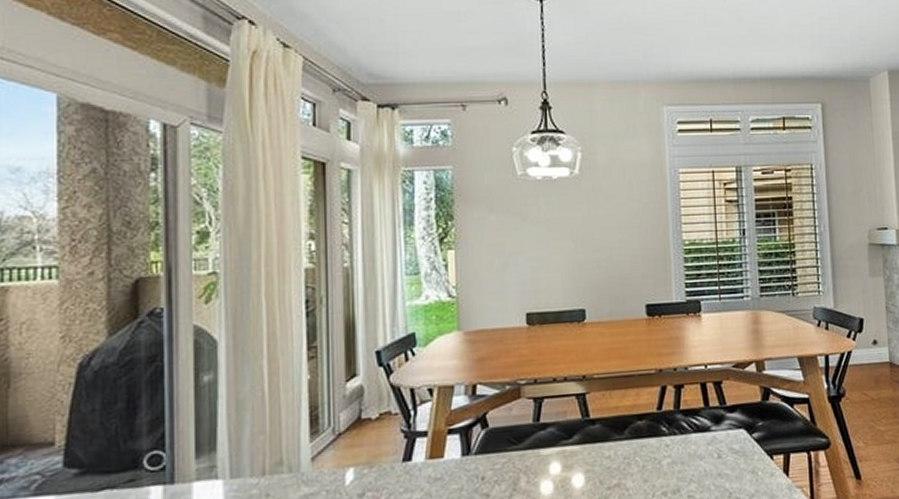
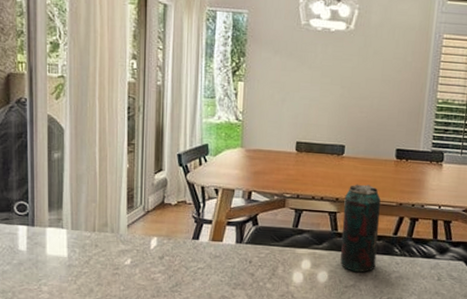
beverage can: none [593,353,642,466] -> present [340,184,381,272]

